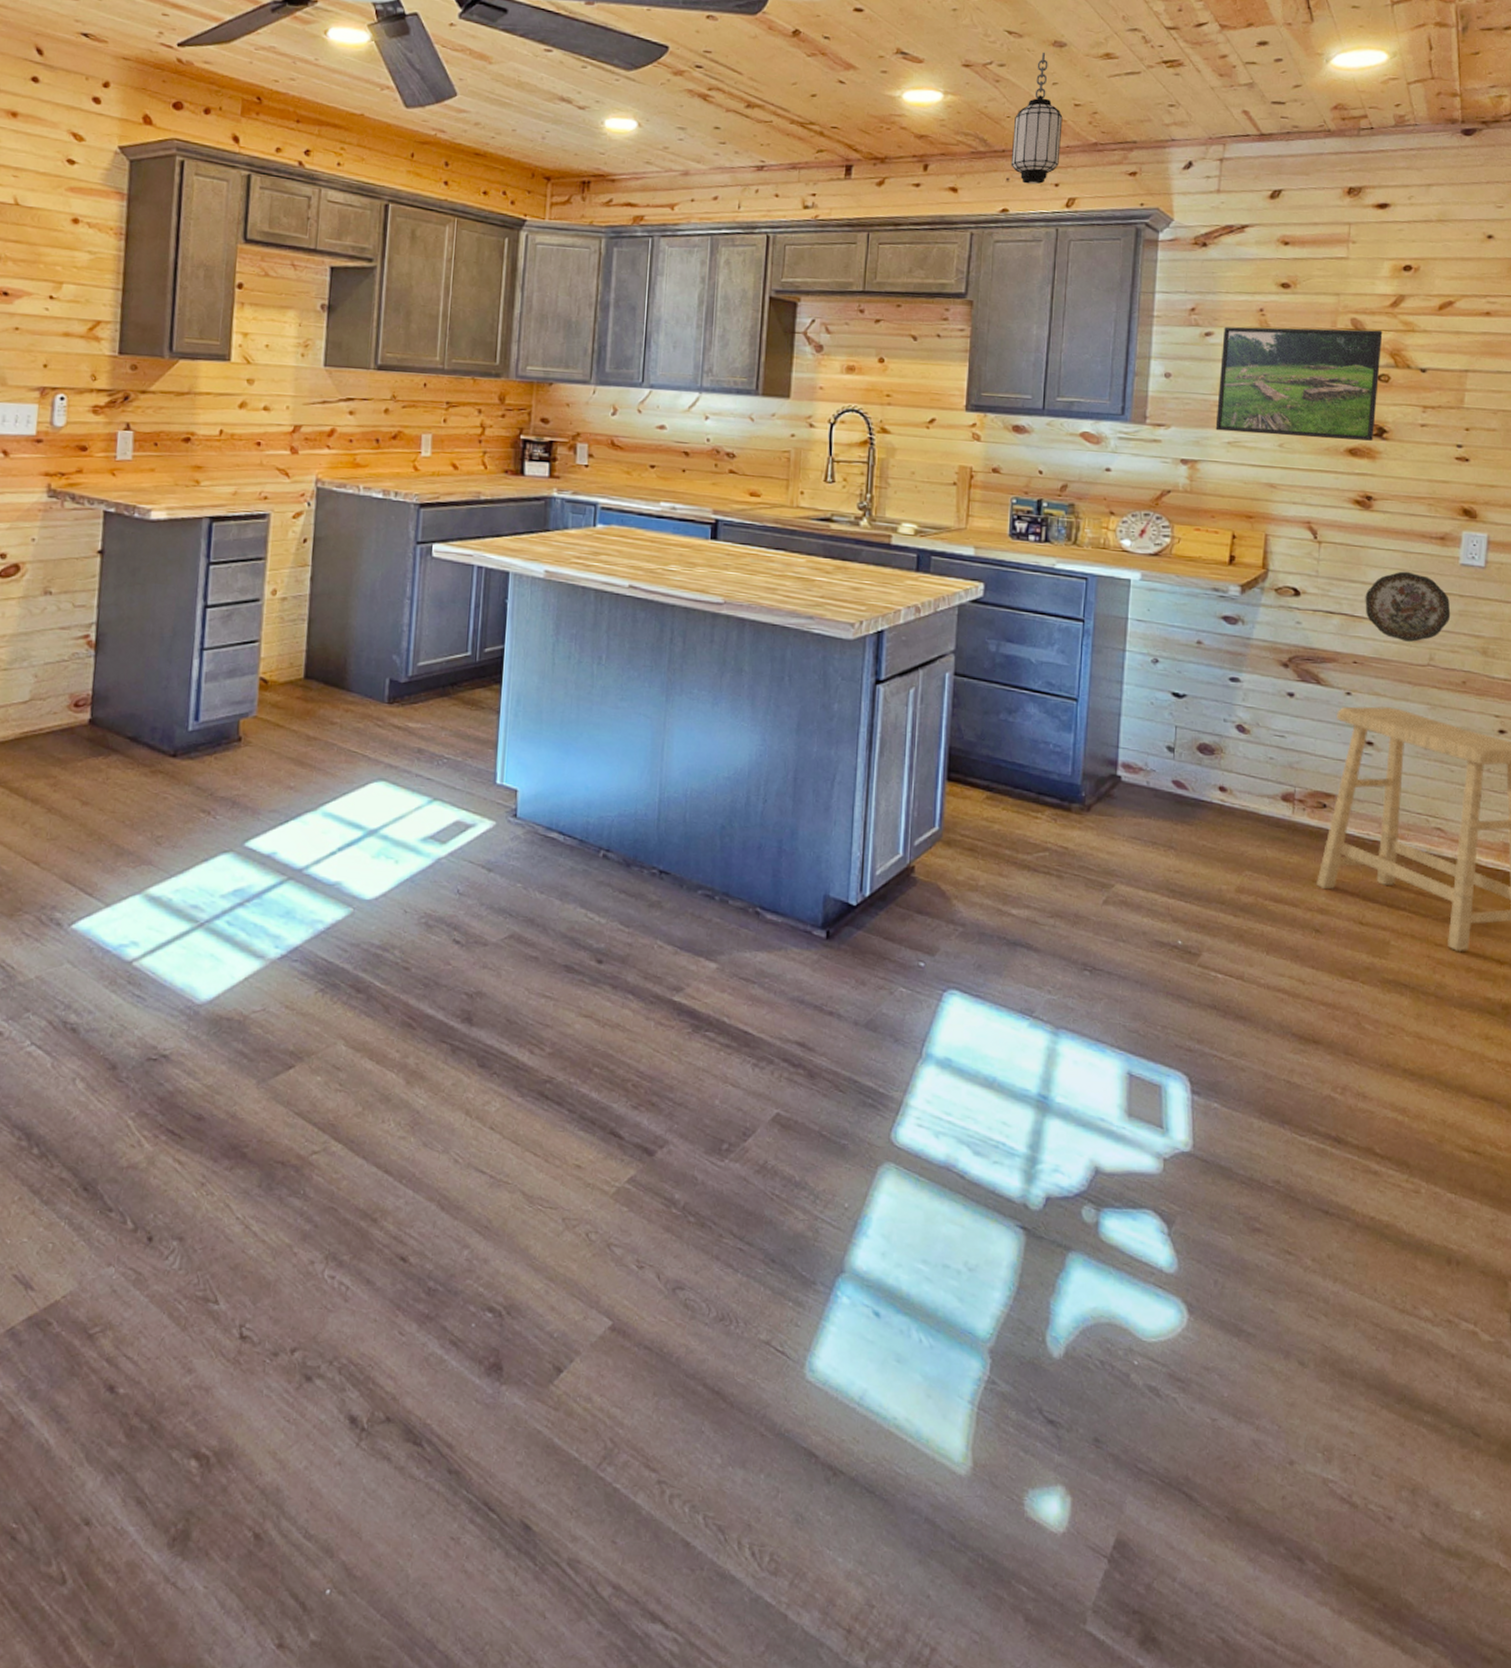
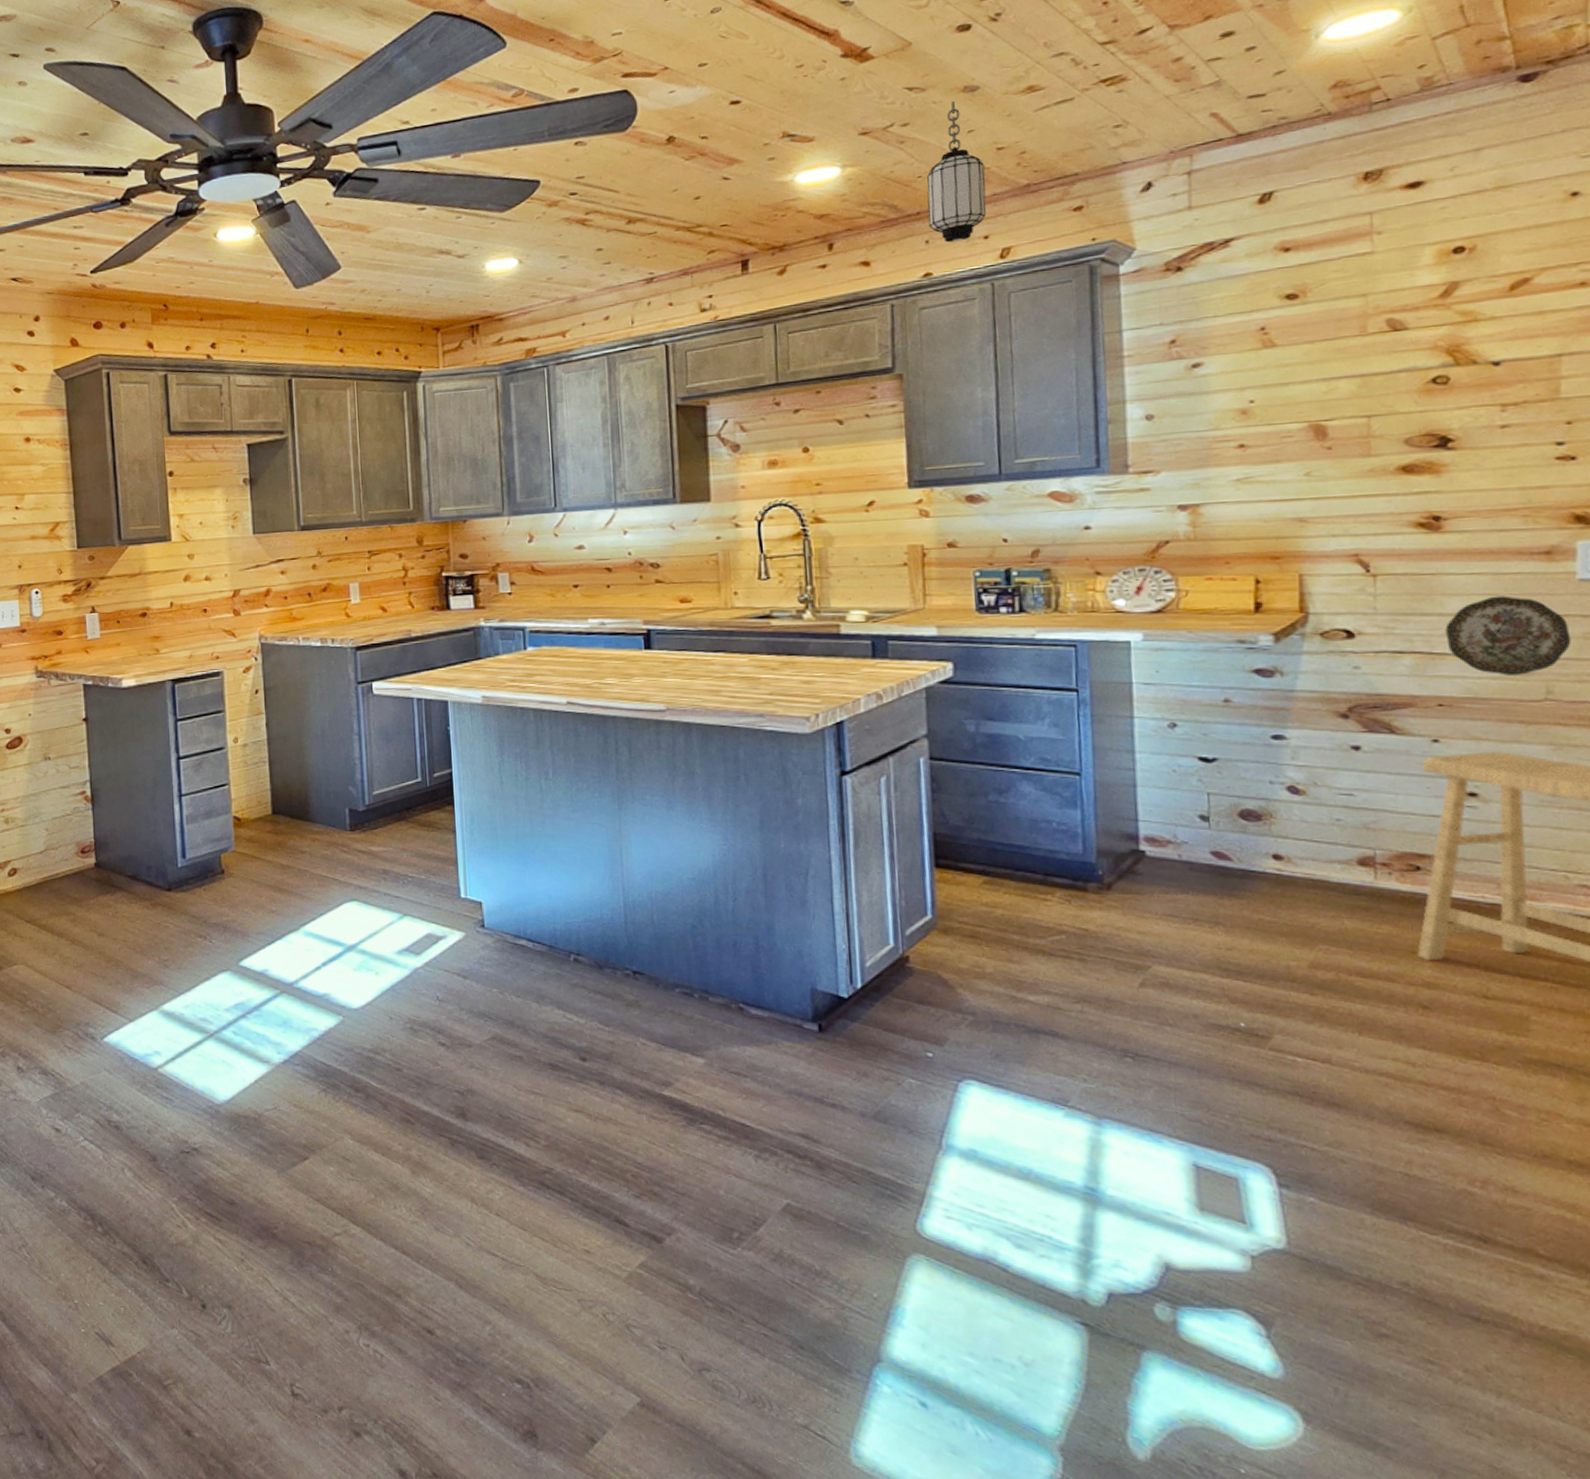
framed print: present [1215,326,1383,441] -> none [1215,327,1435,469]

